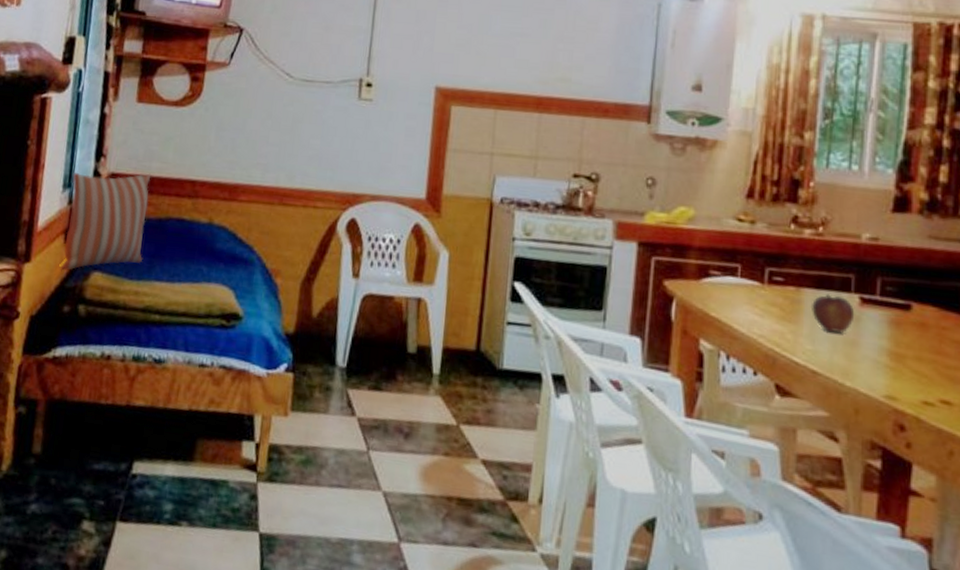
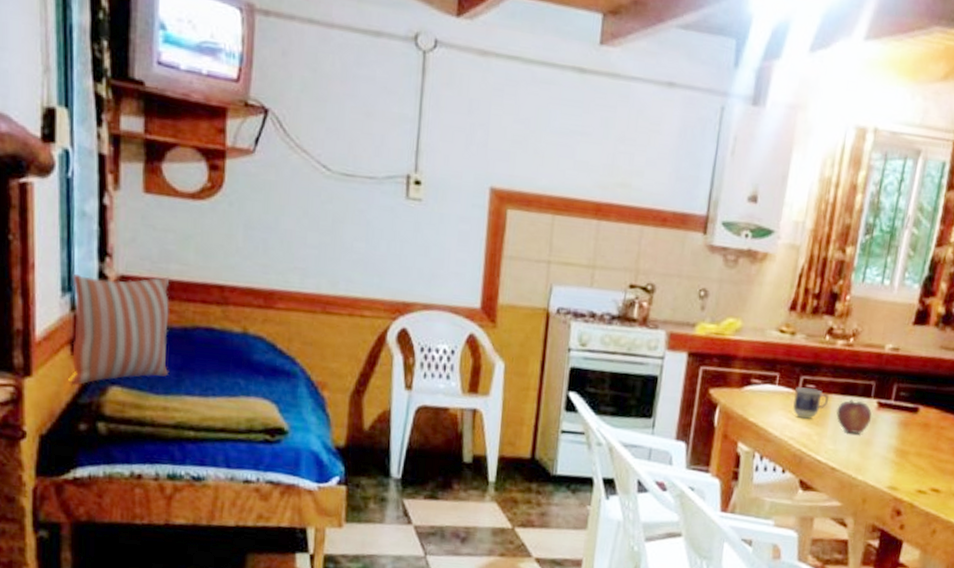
cup: none [759,279,800,315] -> present [793,387,829,419]

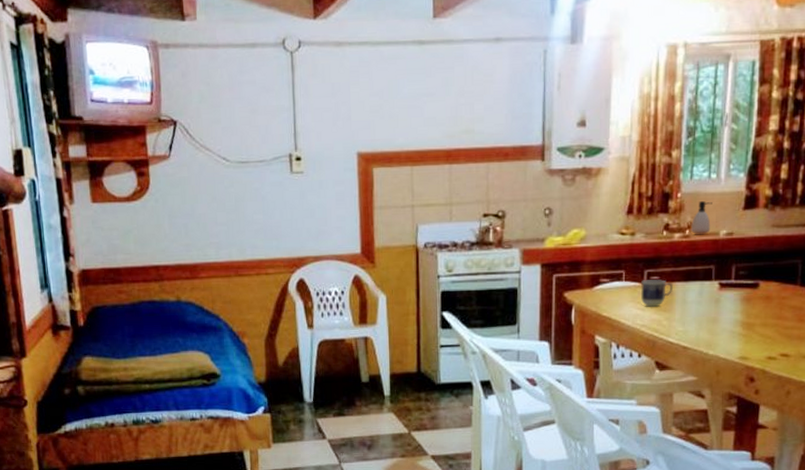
pillow: present [71,273,170,386] -> none [47,265,126,360]
fruit: present [835,399,872,434] -> none [681,284,716,315]
soap dispenser: none [856,308,882,346] -> present [691,201,712,235]

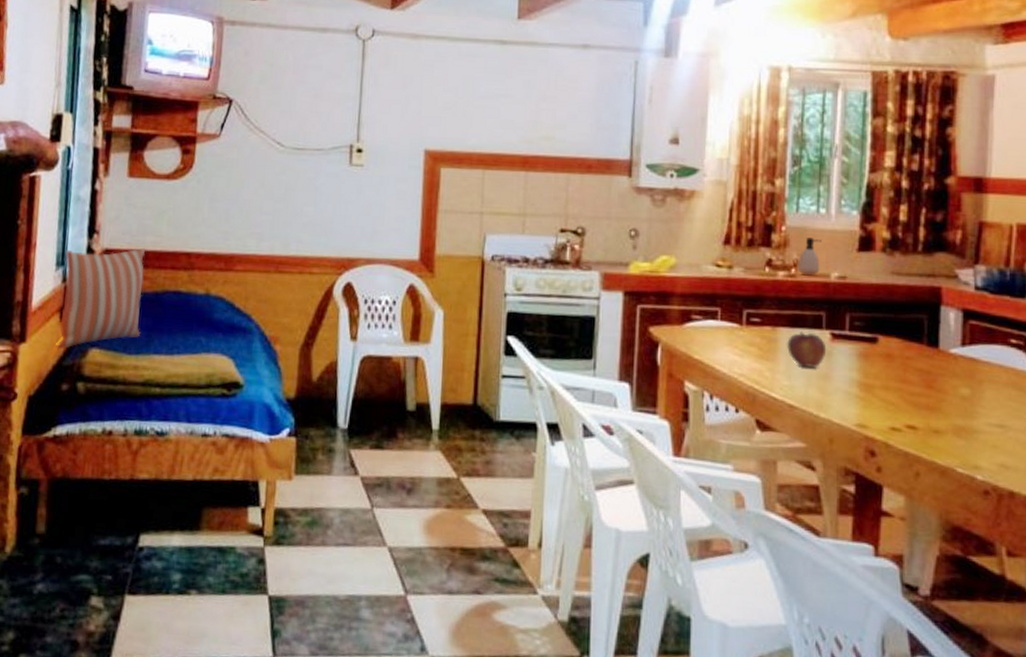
pillow: none [47,265,126,360] -> present [58,247,146,349]
cup: present [640,279,672,307] -> none [738,321,776,354]
fruit: none [681,284,716,315] -> present [786,332,827,368]

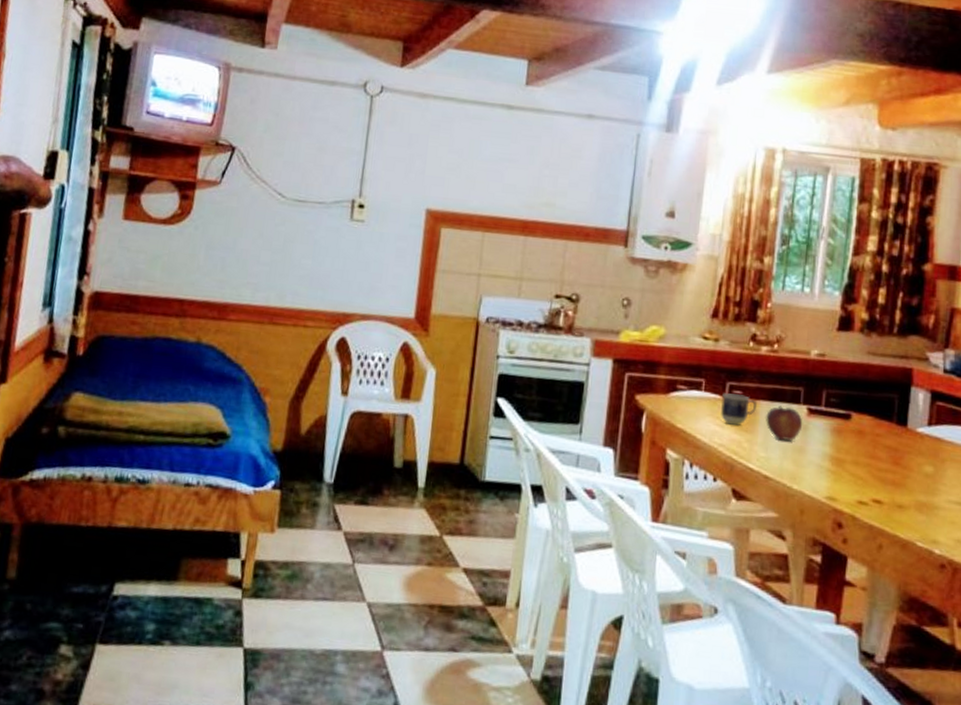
pillow: present [58,247,146,349] -> none [40,290,138,392]
cup: none [738,321,776,354] -> present [721,393,756,426]
soap dispenser: present [798,238,822,276] -> none [780,315,804,352]

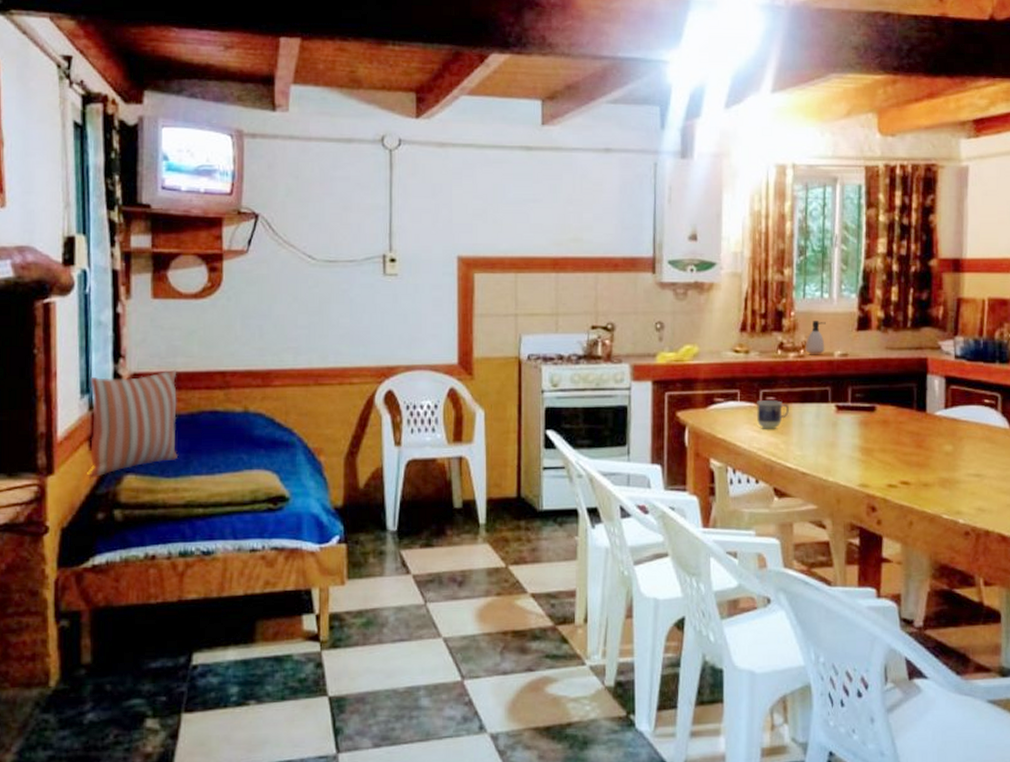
pillow: none [40,290,138,392] -> present [90,369,179,478]
fruit: present [765,405,803,441] -> none [798,406,833,438]
soap dispenser: none [780,315,804,352] -> present [806,321,826,355]

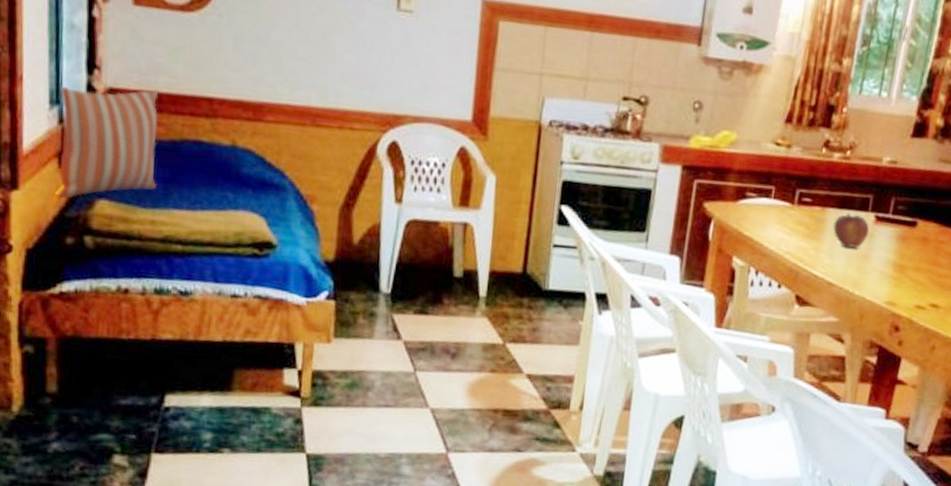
cup: present [756,400,789,429] -> none [789,200,825,233]
fruit: none [798,406,833,438] -> present [832,213,870,248]
soap dispenser: present [806,321,826,355] -> none [853,120,879,159]

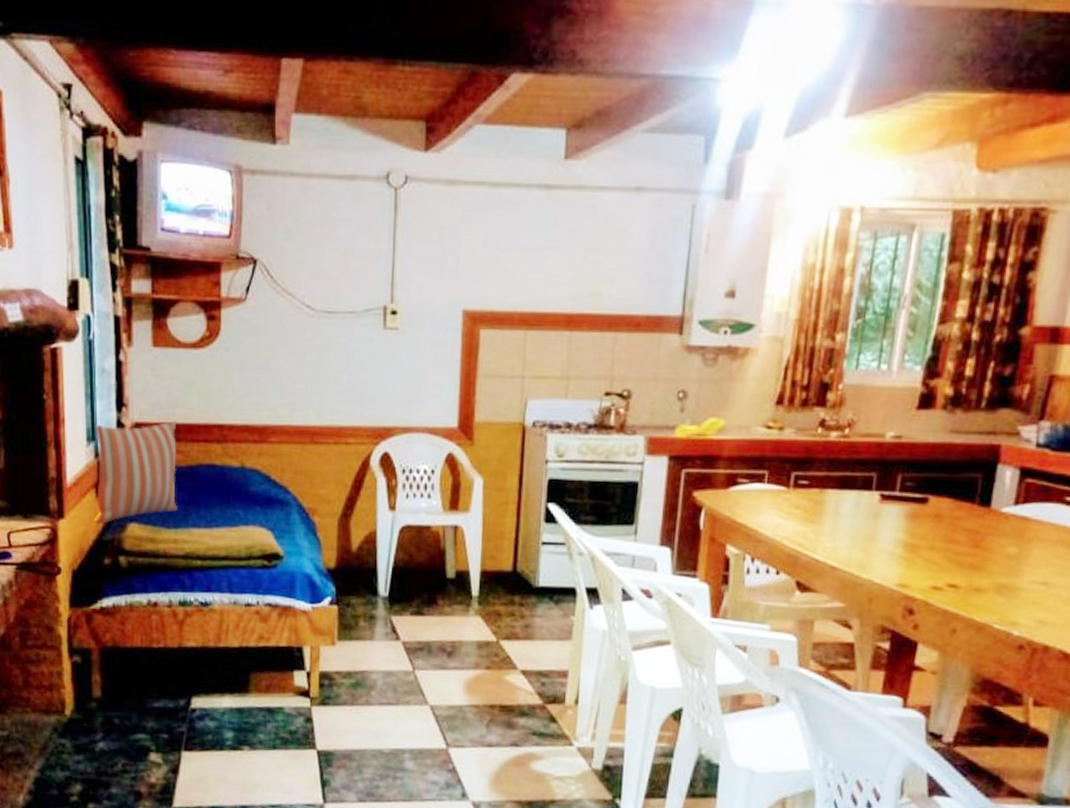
fruit: present [832,213,870,248] -> none [833,493,875,530]

